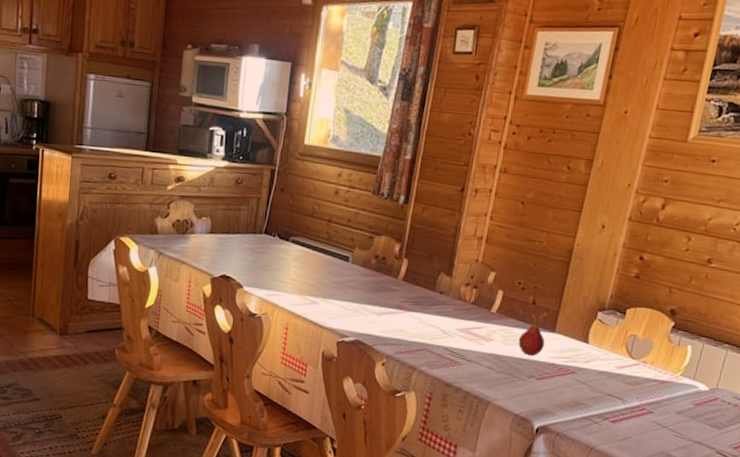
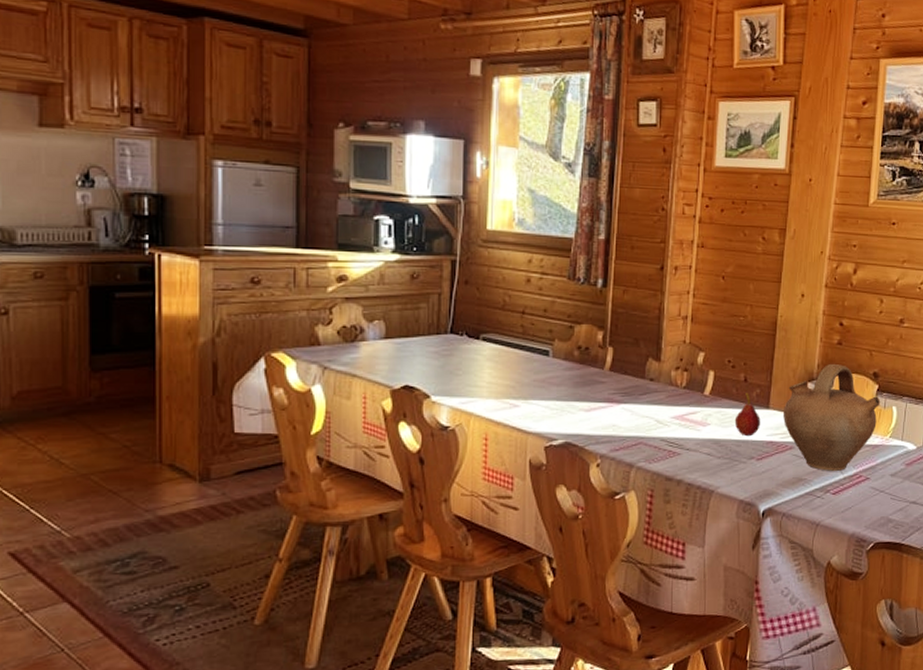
jug: none [568,295,675,401] -> present [783,363,881,471]

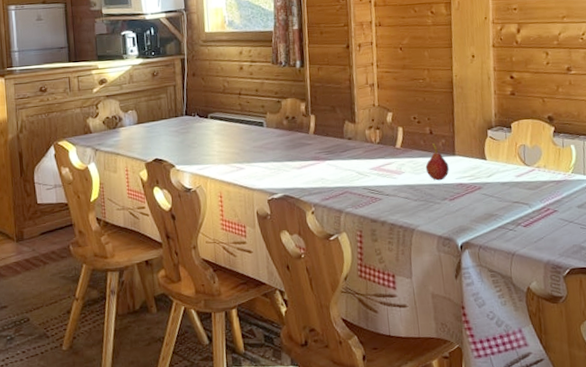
jug: present [783,363,881,471] -> none [468,112,559,207]

